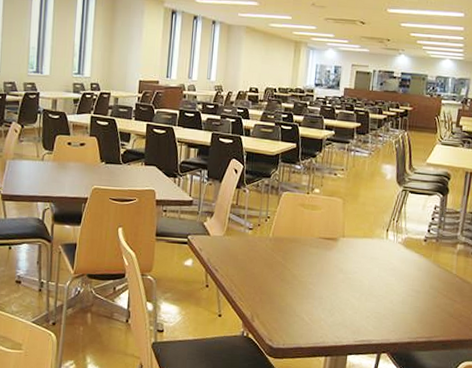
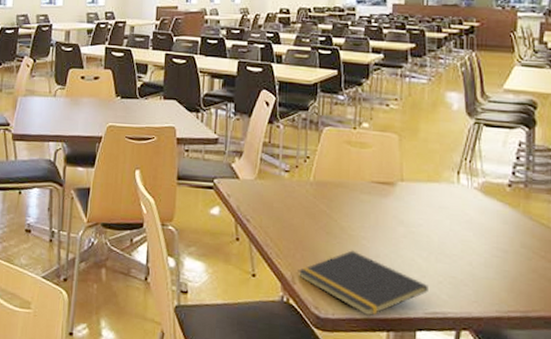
notepad: none [256,293,359,346] -> present [298,250,428,317]

